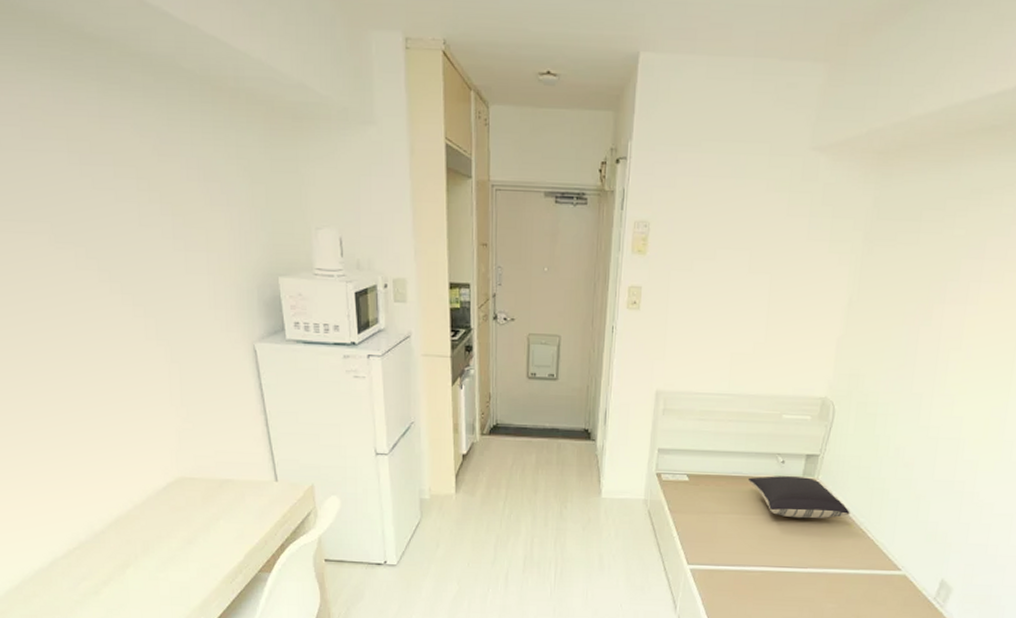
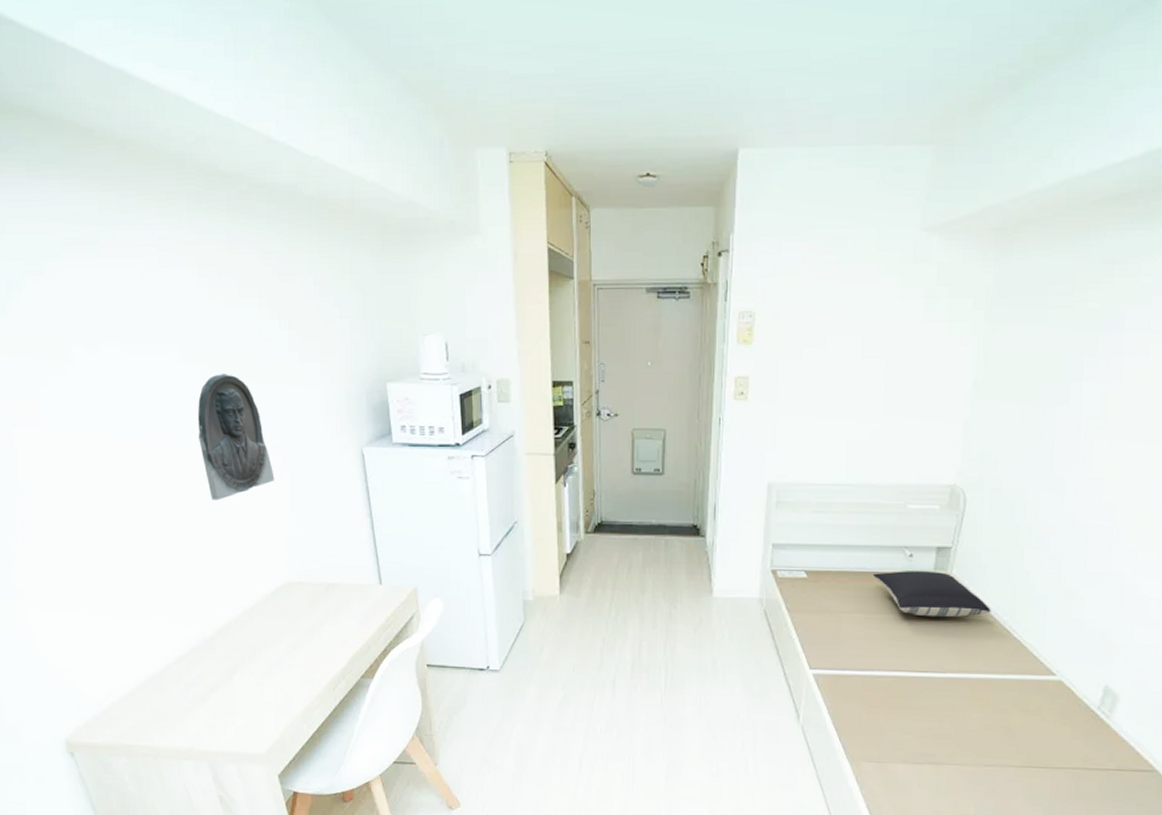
portrait relief: none [74,259,162,393] -> present [197,374,275,500]

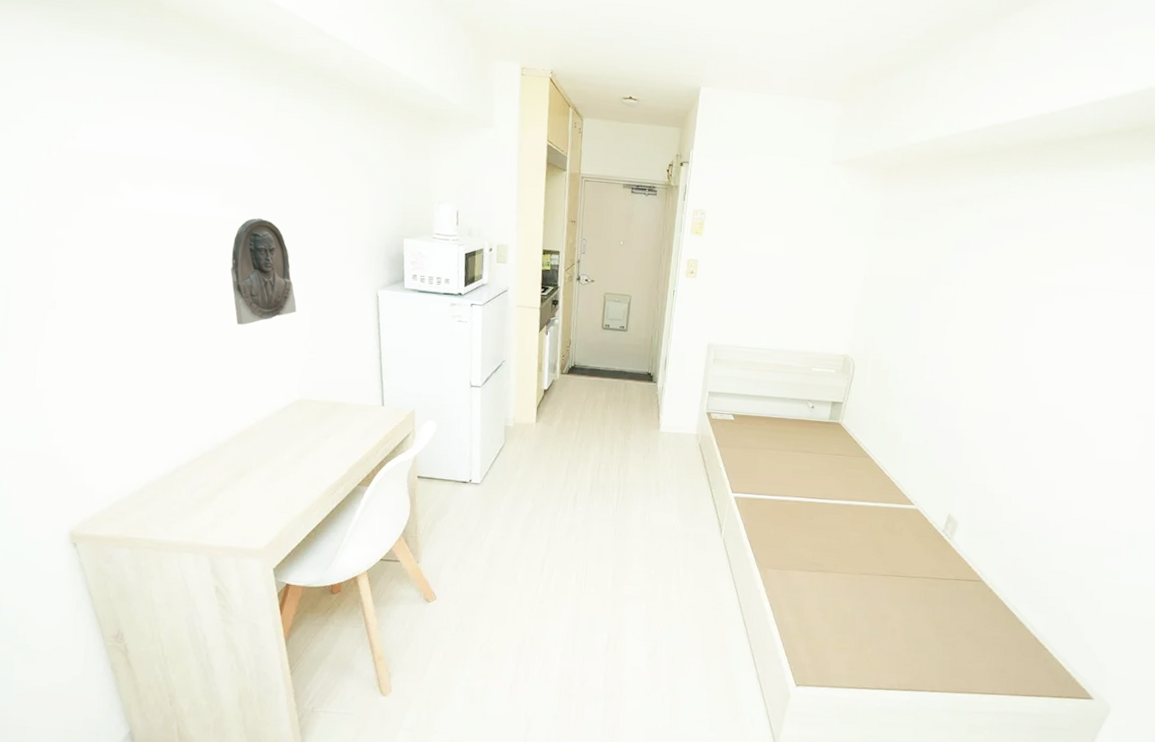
pillow: present [872,571,991,618] -> none [783,418,869,457]

